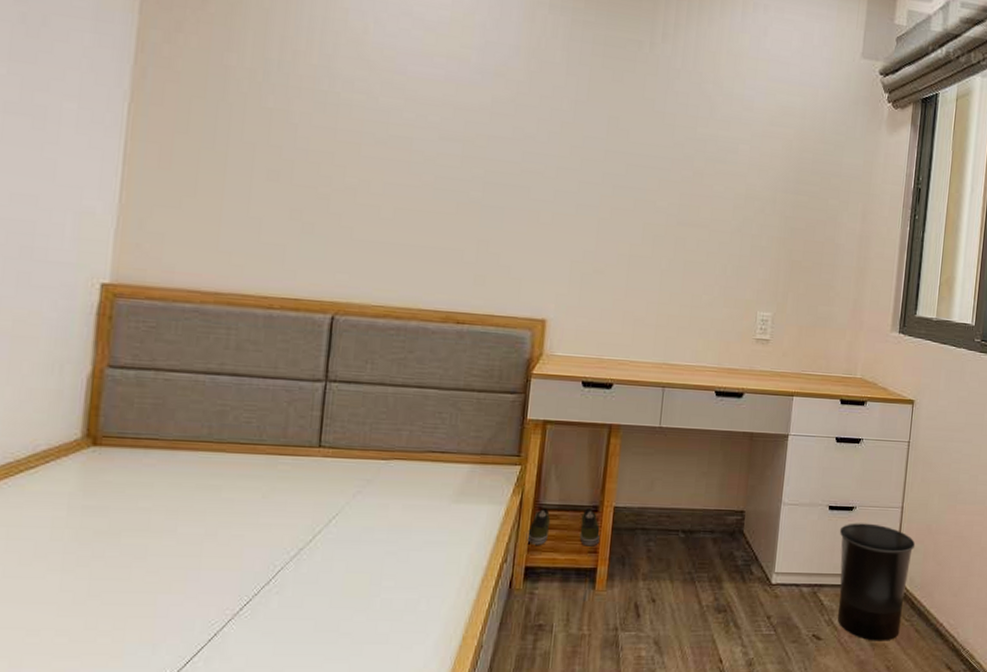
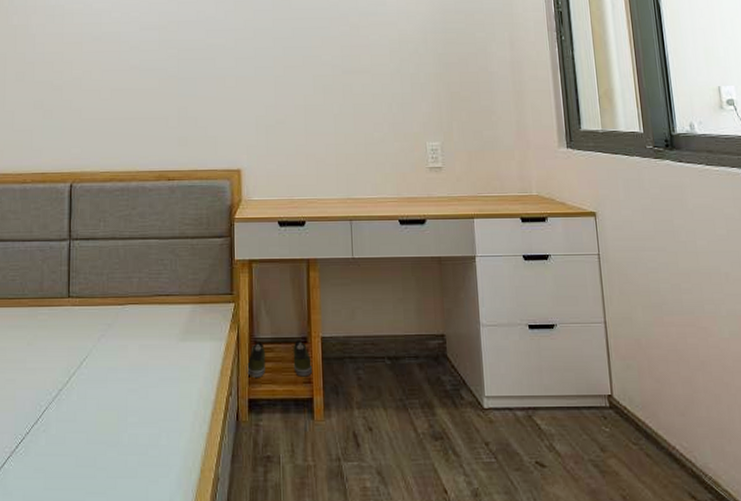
waste bin: present [838,523,916,641] -> none [543,341,629,468]

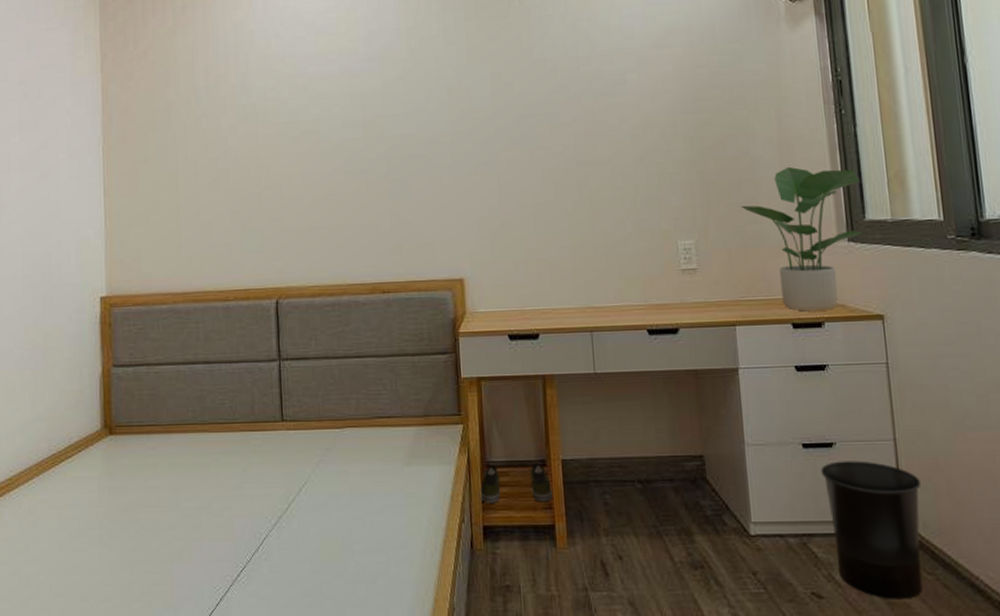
potted plant: none [479,82,579,208] -> present [740,166,863,312]
waste bin: none [543,341,629,468] -> present [820,460,923,599]

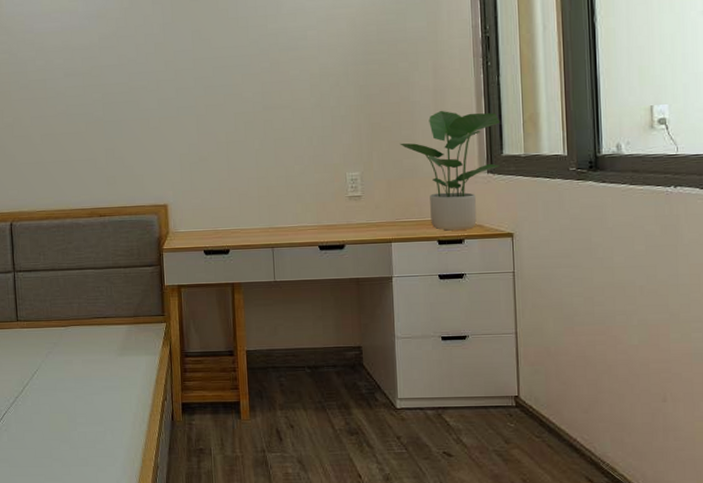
shoe: present [479,463,554,503] -> none [178,353,239,385]
waste bin: present [820,460,923,599] -> none [455,350,536,457]

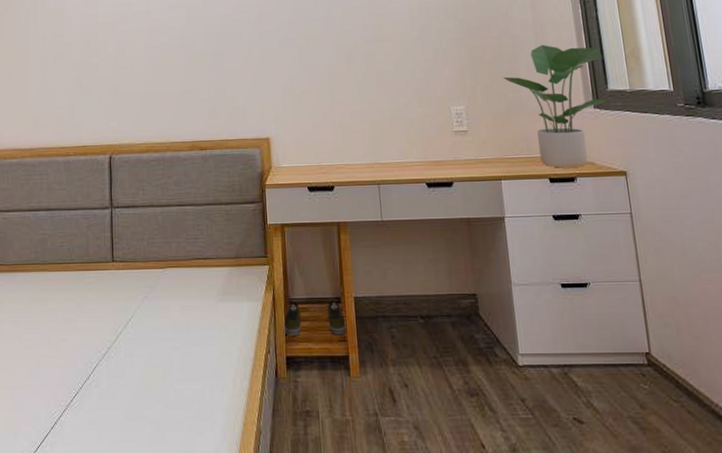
shoe: none [178,353,239,385] -> present [282,300,348,336]

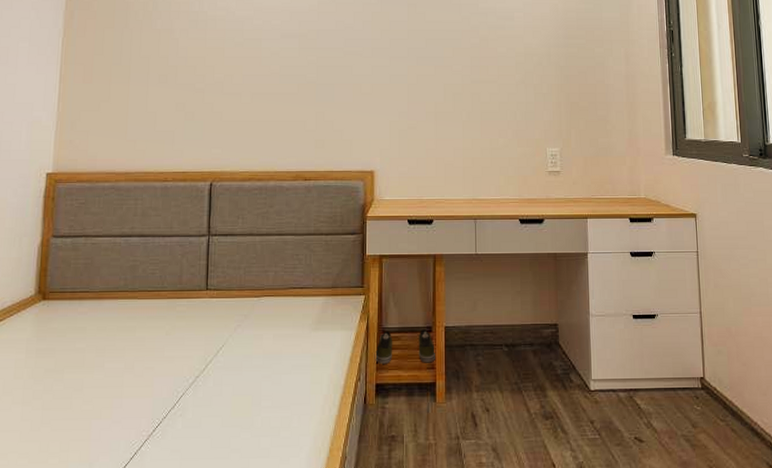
potted plant: present [503,44,606,168] -> none [595,94,684,209]

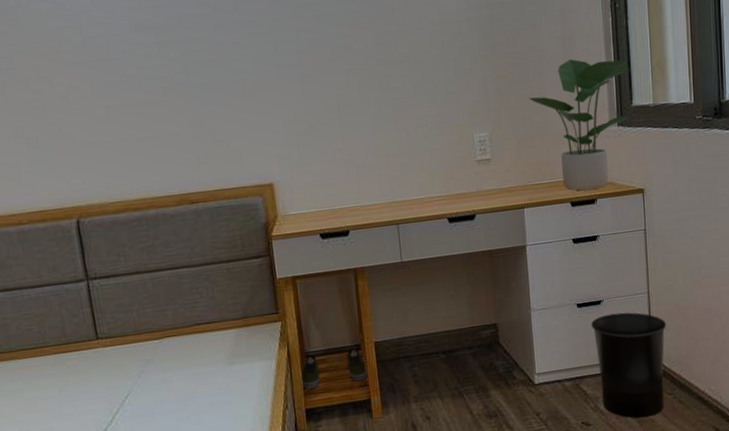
potted plant: none [595,94,684,209] -> present [528,58,630,191]
waste bin: none [645,329,719,442] -> present [590,312,667,418]

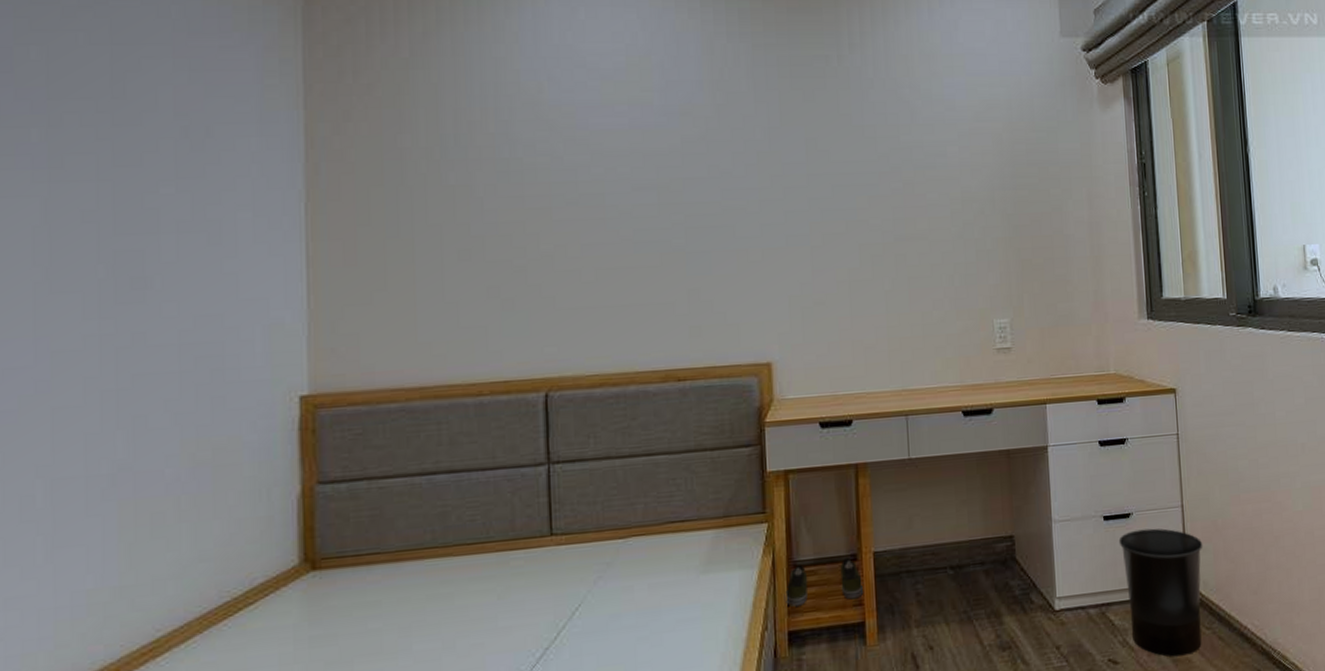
potted plant: present [528,58,630,191] -> none [1053,245,1160,388]

